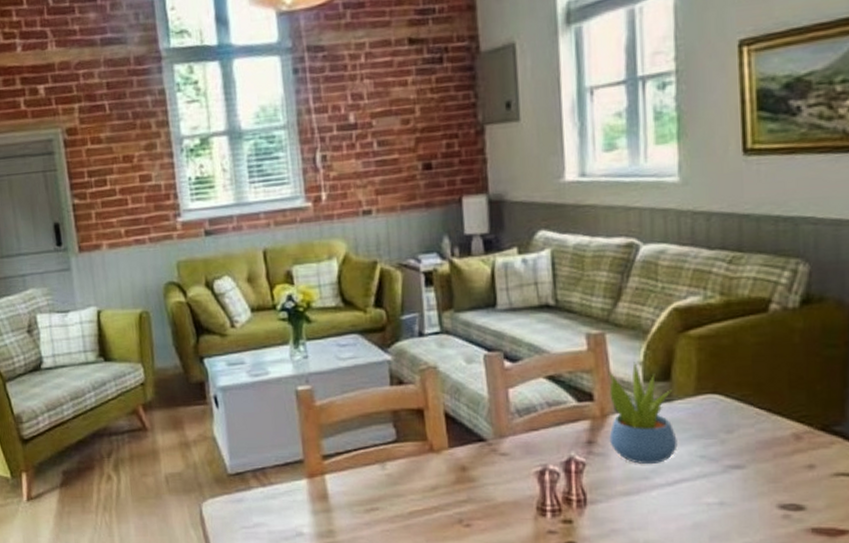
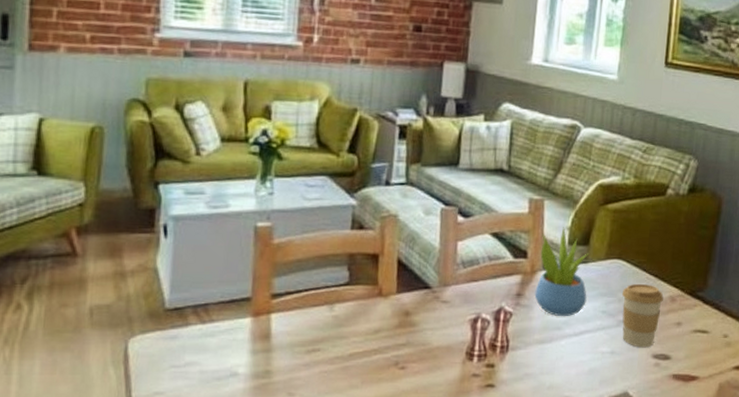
coffee cup: none [725,420,784,497] -> present [622,283,664,348]

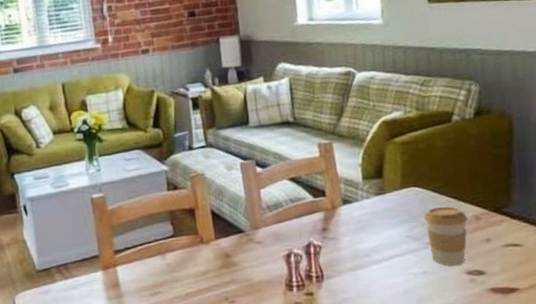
succulent plant: present [534,227,588,317] -> none [336,164,390,245]

